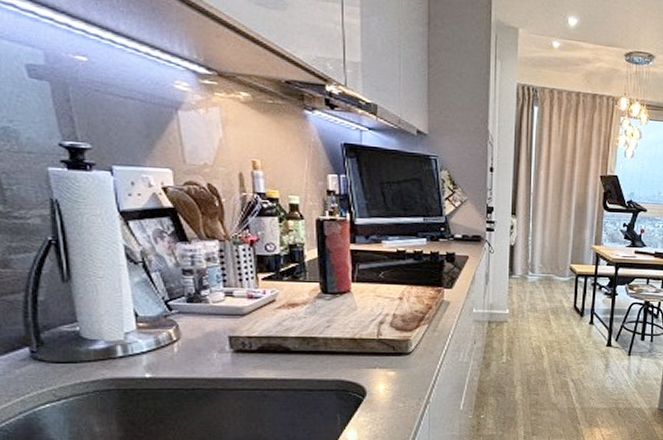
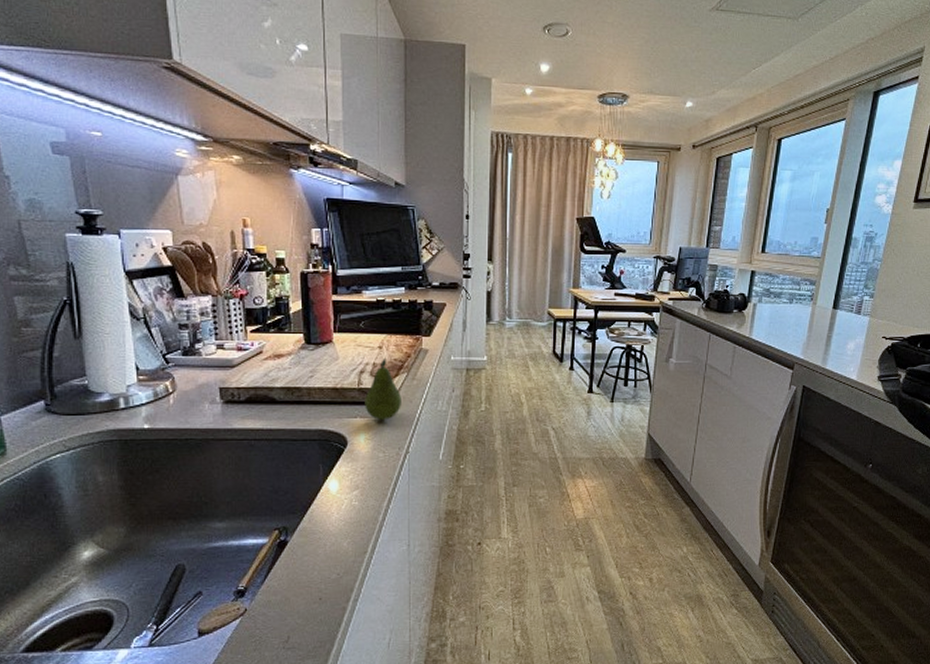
fruit: none [384,310,422,372] -> present [365,359,401,421]

